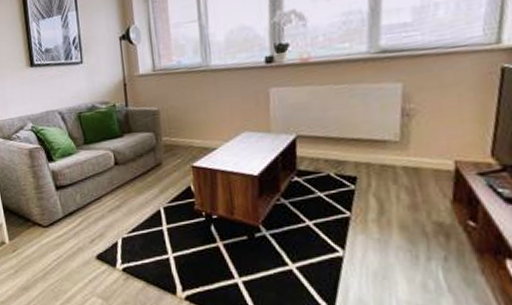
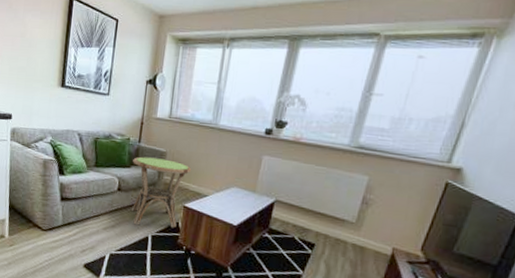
side table: none [124,118,192,200] -> present [131,156,192,228]

